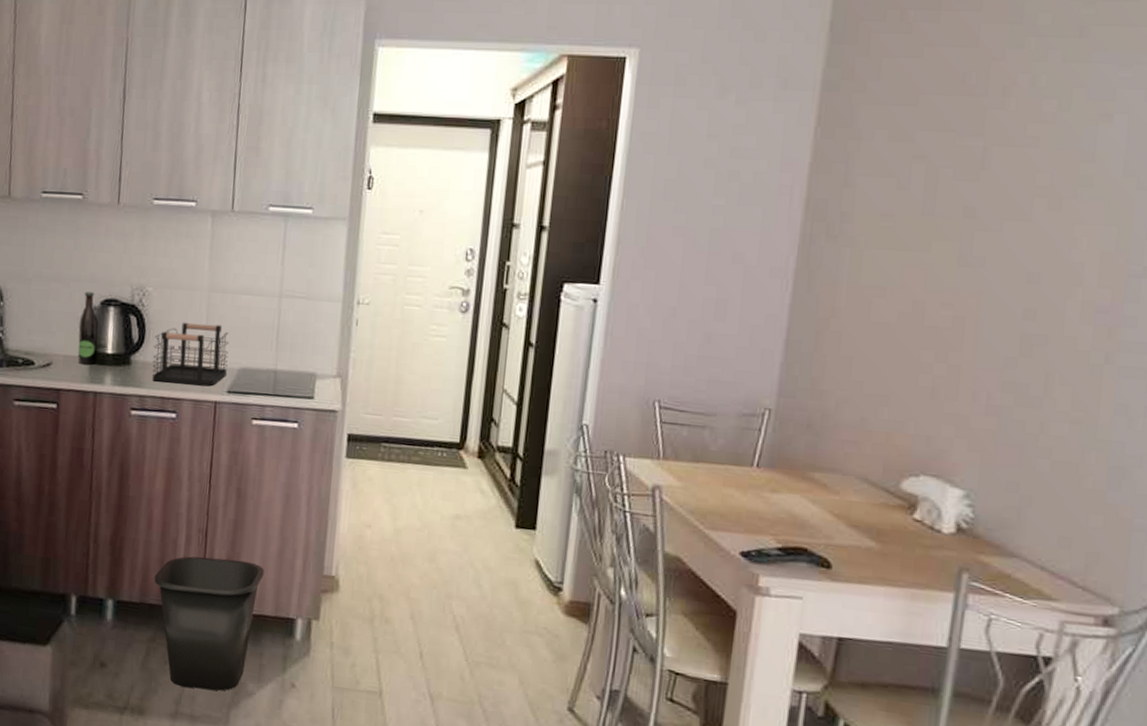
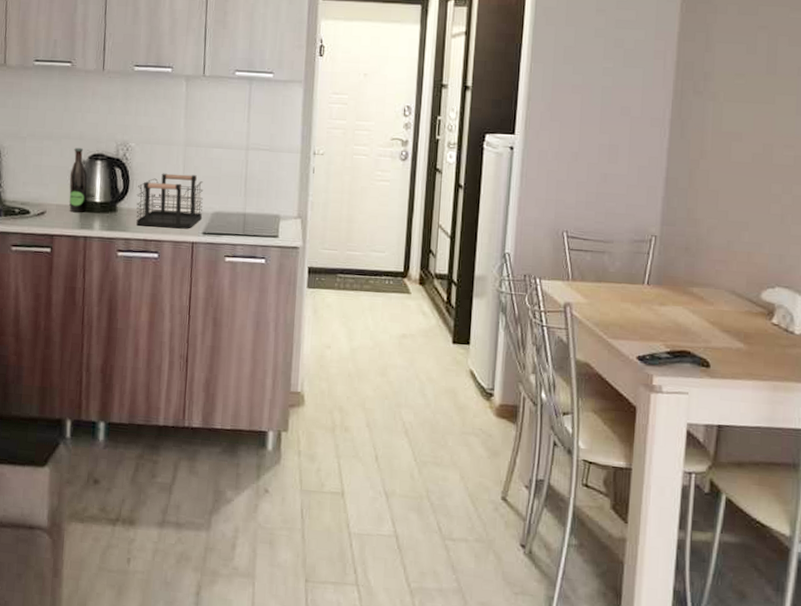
waste bin: present [154,556,264,691] -> none [141,380,239,500]

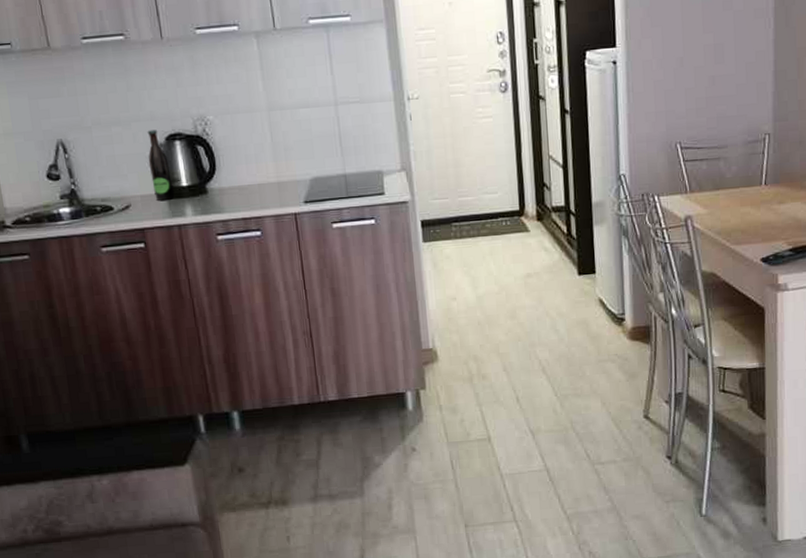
dish rack: present [136,173,204,229] -> none [225,141,300,205]

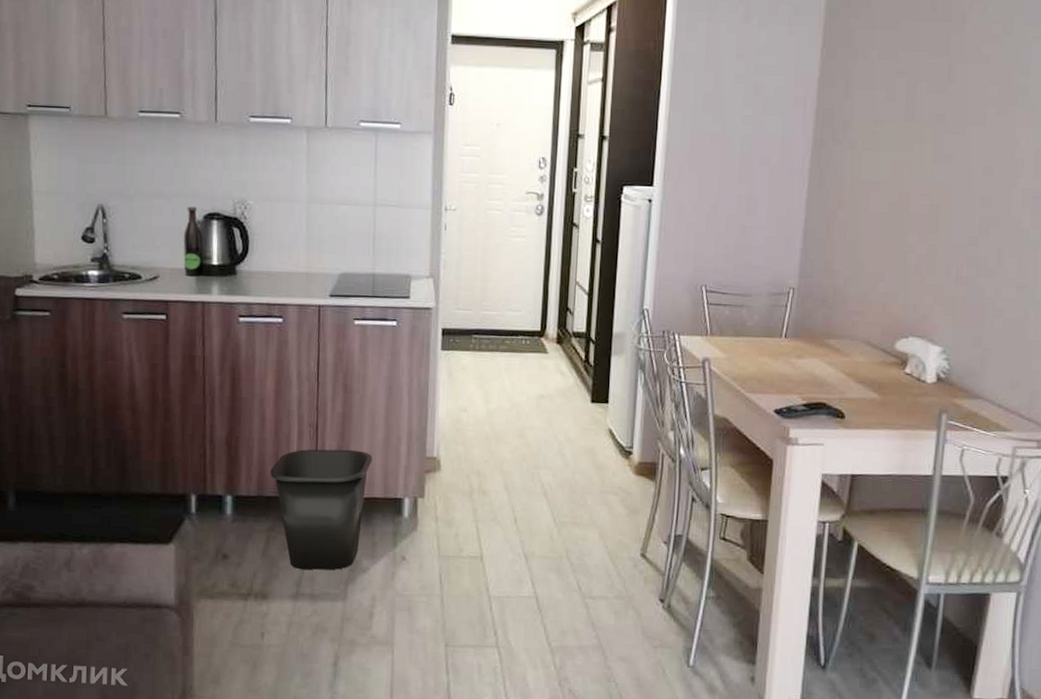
waste bin: none [271,351,370,472] -> present [270,449,372,570]

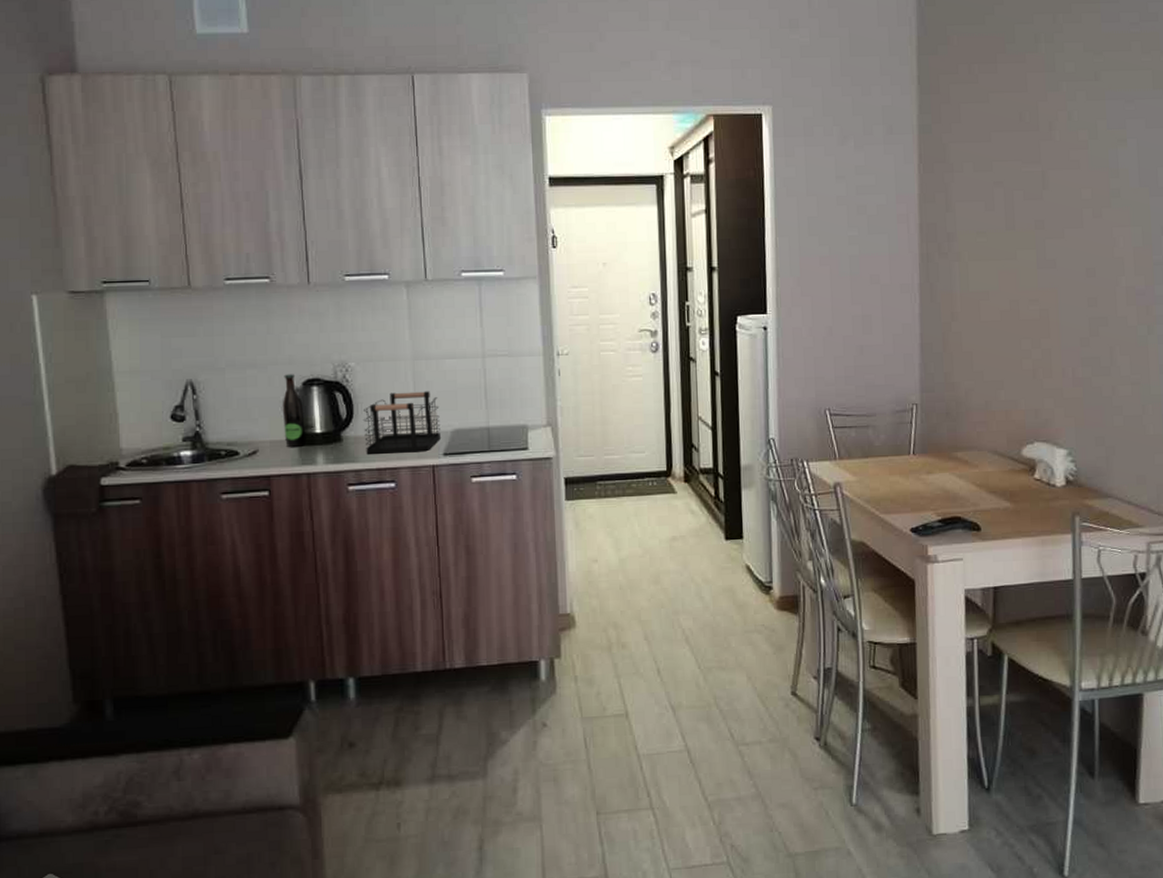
dish rack: none [257,232,329,292] -> present [363,391,440,454]
waste bin: present [270,449,372,570] -> none [394,614,502,749]

